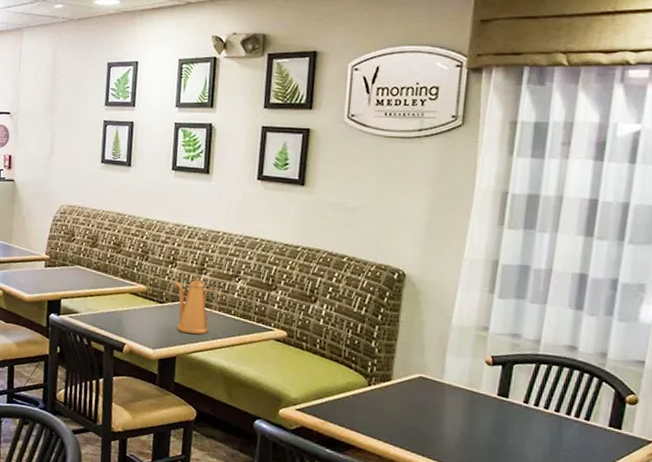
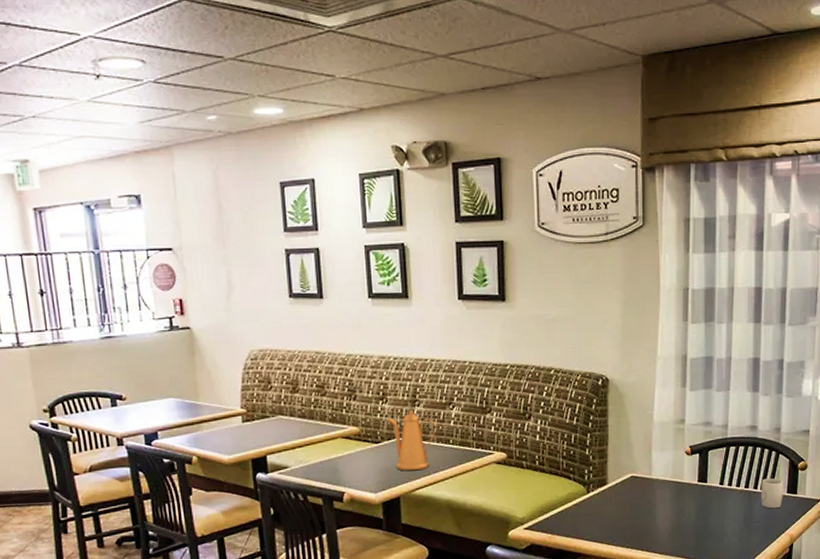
mug: none [573,405,604,442] -> present [760,478,783,509]

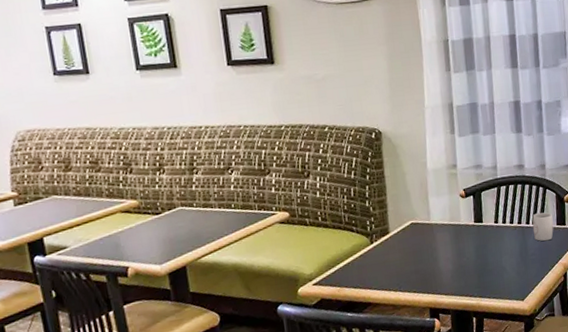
coffee pot: present [386,410,437,472] -> none [165,178,218,240]

